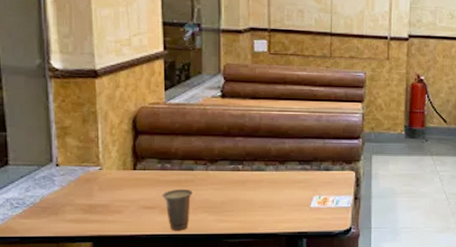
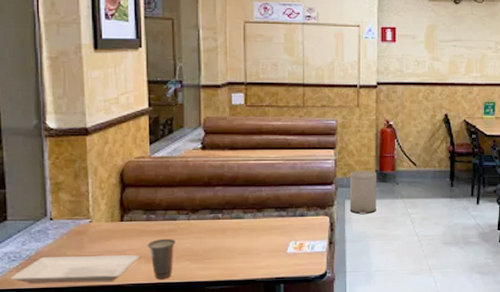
tray: none [13,204,154,233] -> present [10,255,140,284]
pedal bin: none [376,124,406,170] -> present [349,169,377,214]

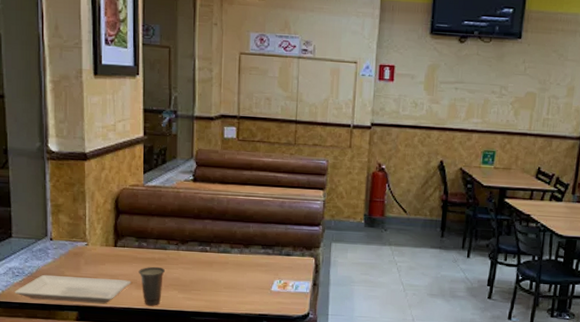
pedal bin: present [349,169,377,214] -> none [335,212,366,258]

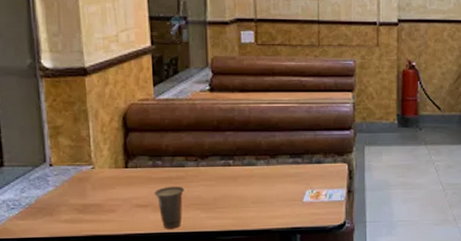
tray: present [14,274,131,304] -> none [10,203,147,233]

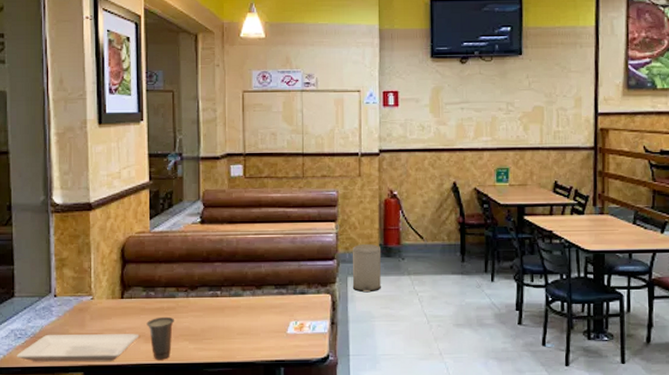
tray: none [10,203,147,233] -> present [16,334,139,363]
pedal bin: none [369,114,399,161] -> present [352,243,382,292]

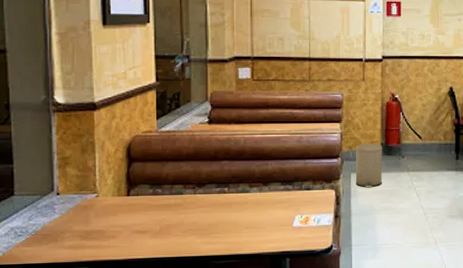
tray: present [16,334,139,363] -> none [17,229,146,259]
cup: present [147,316,175,360] -> none [153,212,183,254]

